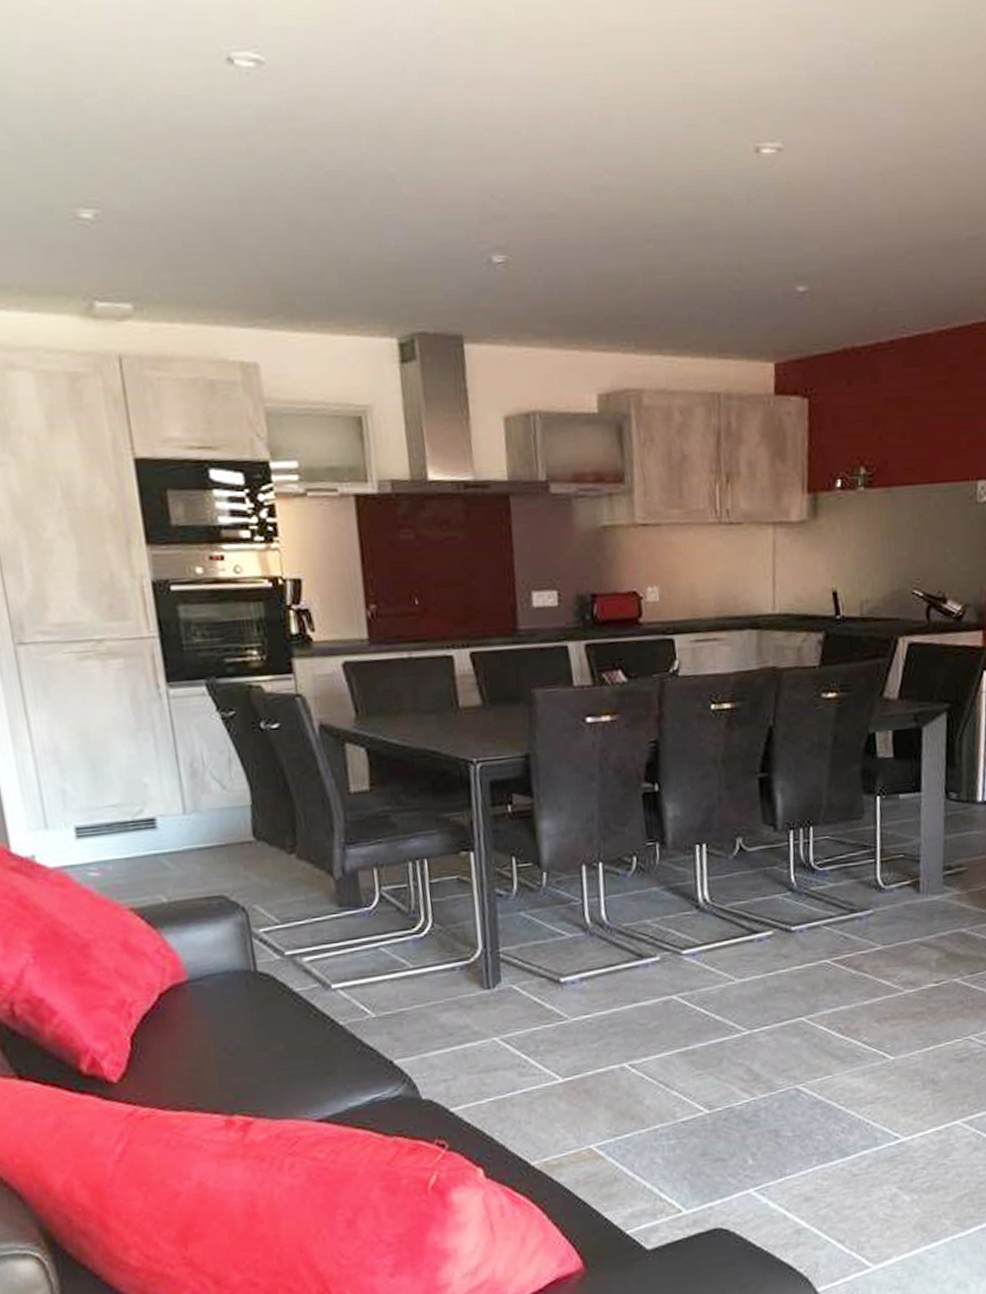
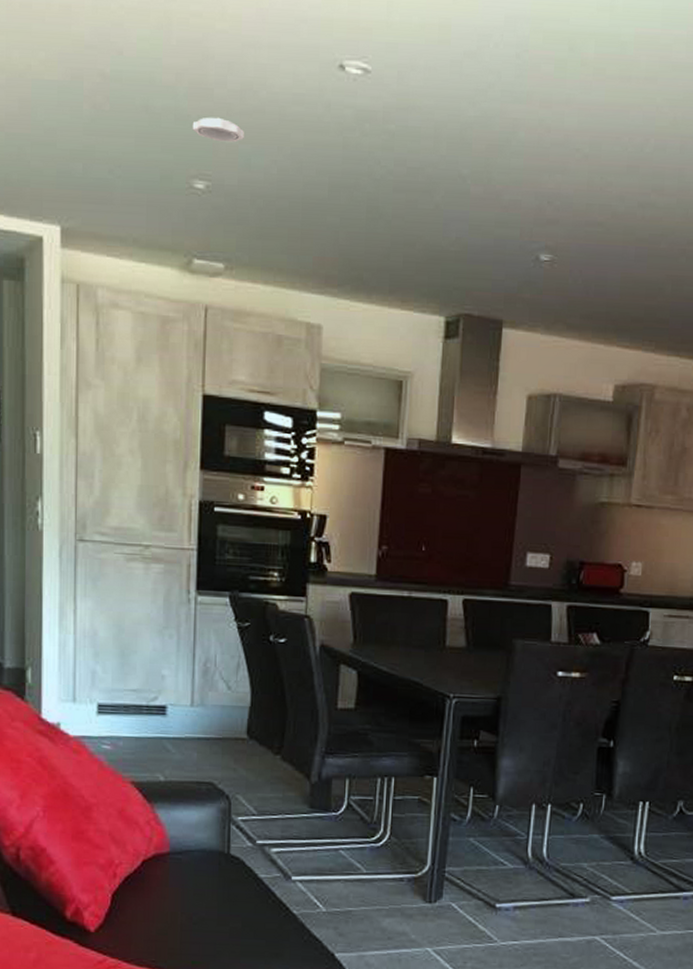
smoke detector: none [64,132,129,161] -> present [192,117,244,143]

